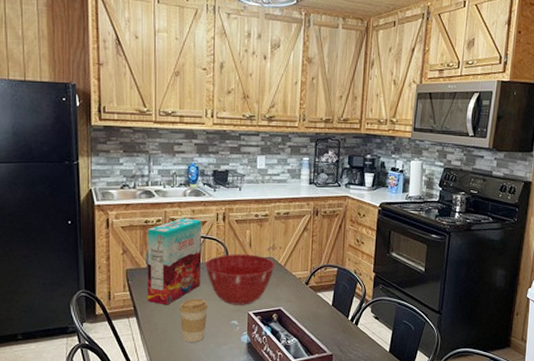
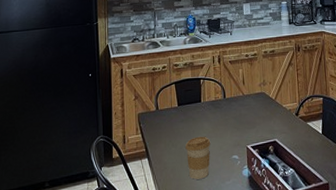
cereal box: present [147,218,202,305] -> none [155,63,202,145]
mixing bowl: present [204,254,275,305] -> none [205,91,267,140]

